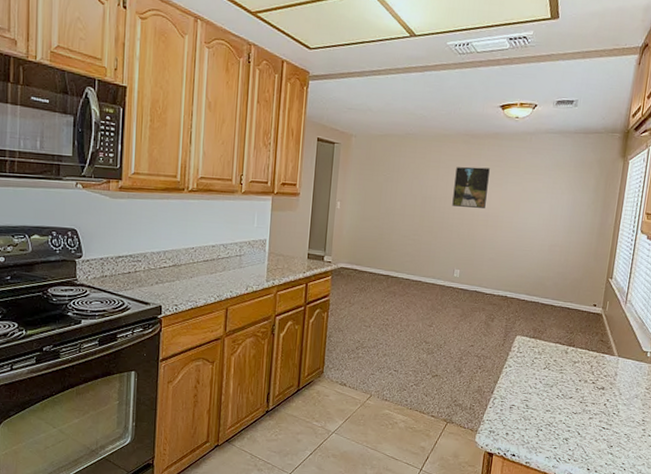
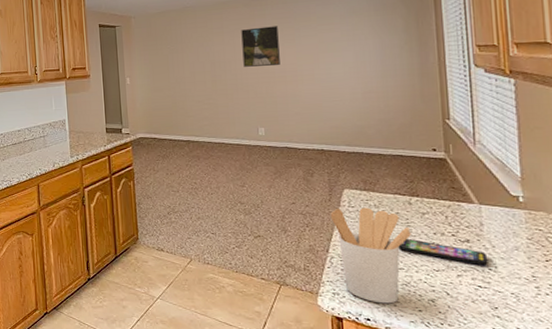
utensil holder: none [500,353,562,442] -> present [330,207,411,304]
smartphone: none [549,384,615,411] -> present [398,239,488,266]

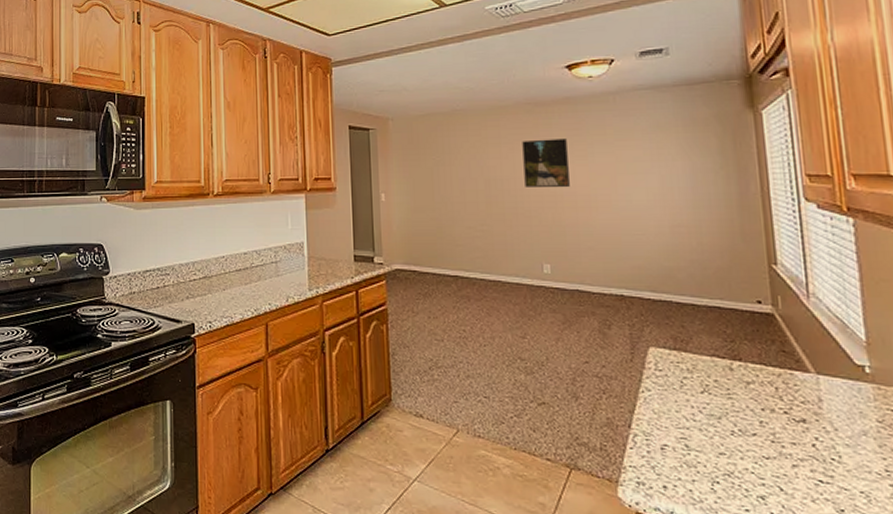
utensil holder: present [330,207,411,304] -> none [632,371,734,500]
smartphone: present [398,239,488,266] -> none [718,415,831,455]

